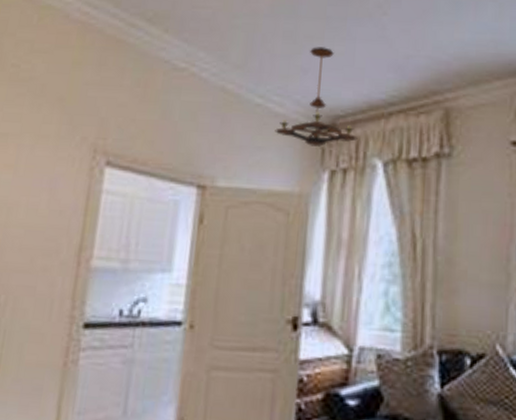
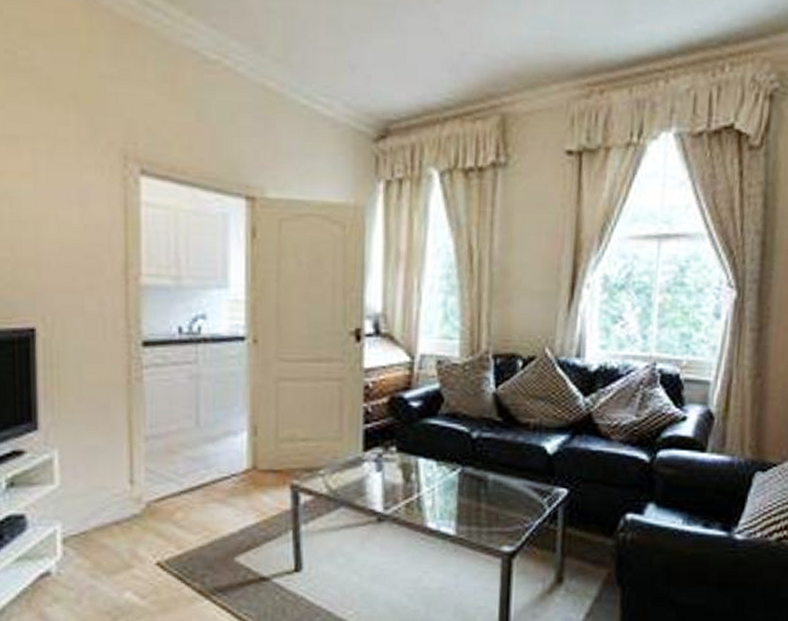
chandelier: present [275,47,358,147] -> none [324,39,413,155]

